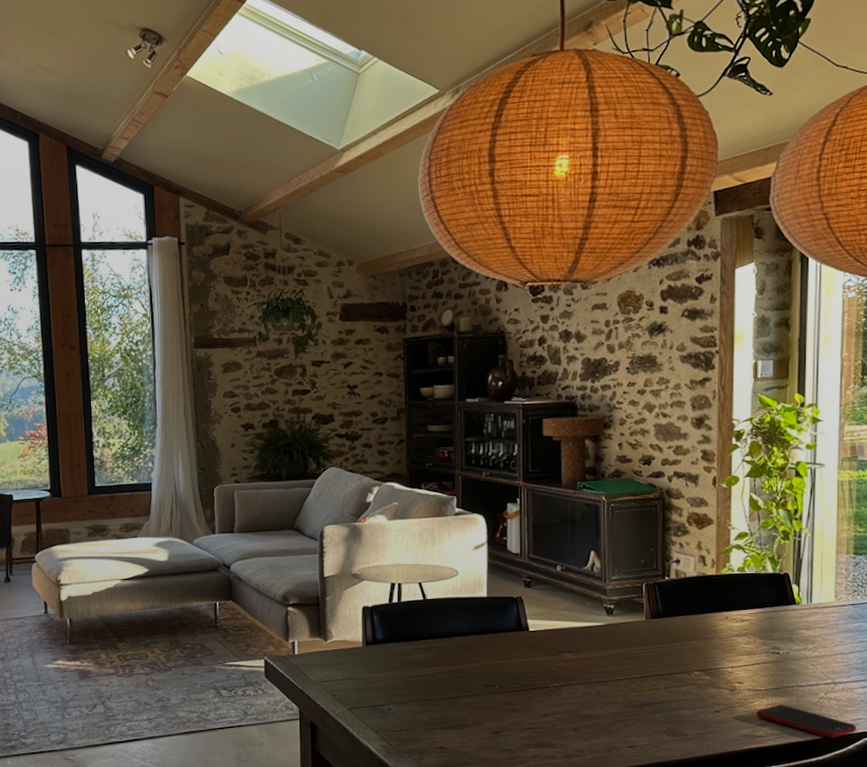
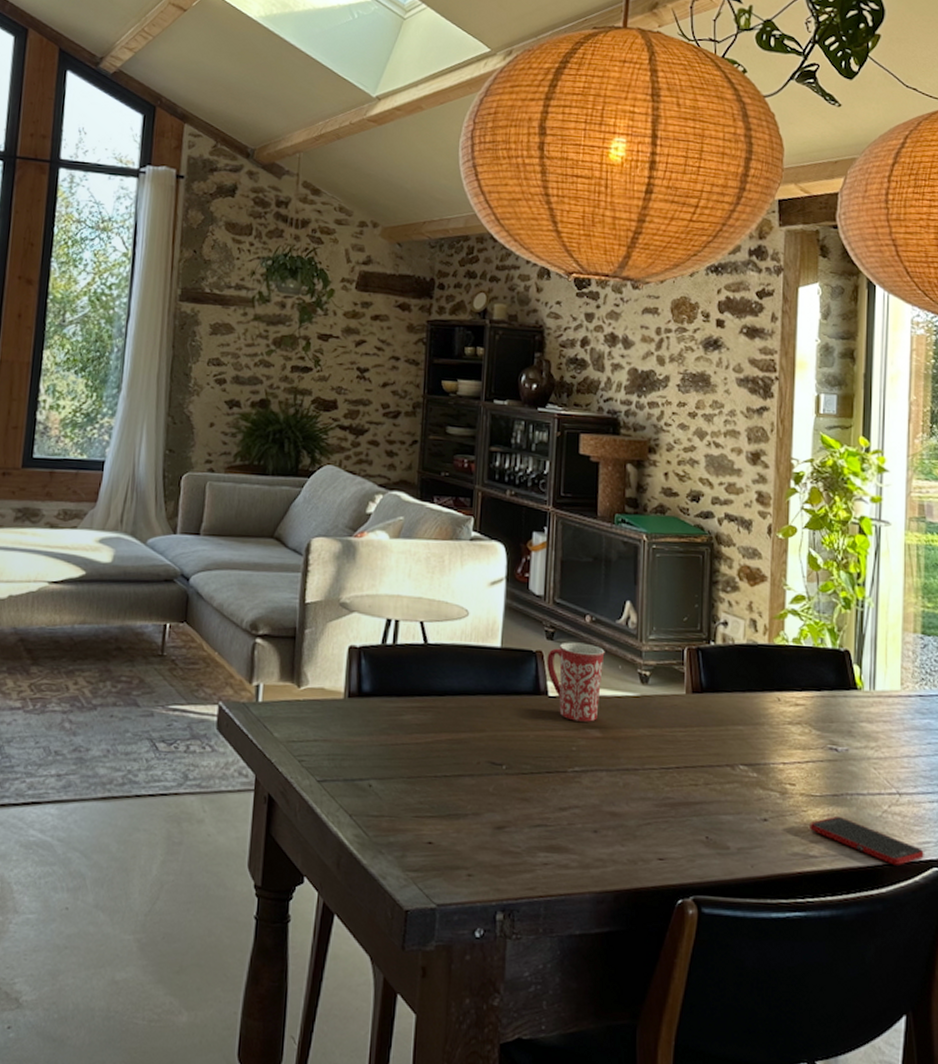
mug: none [526,587,575,648] -> present [547,642,605,722]

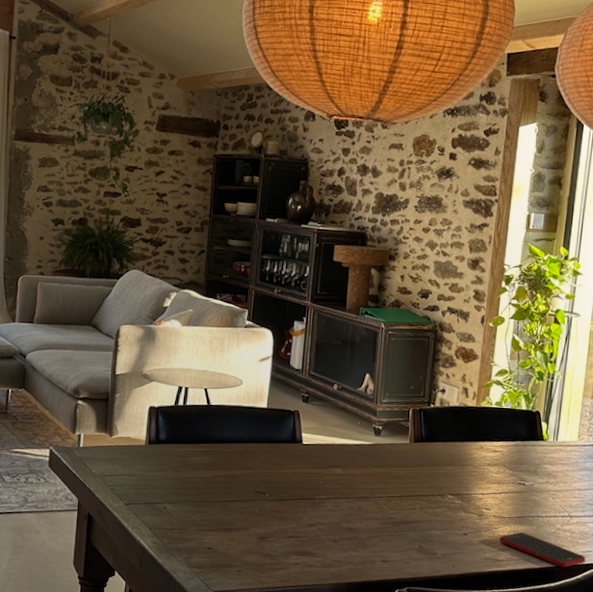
mug: present [547,642,605,722] -> none [302,404,348,463]

